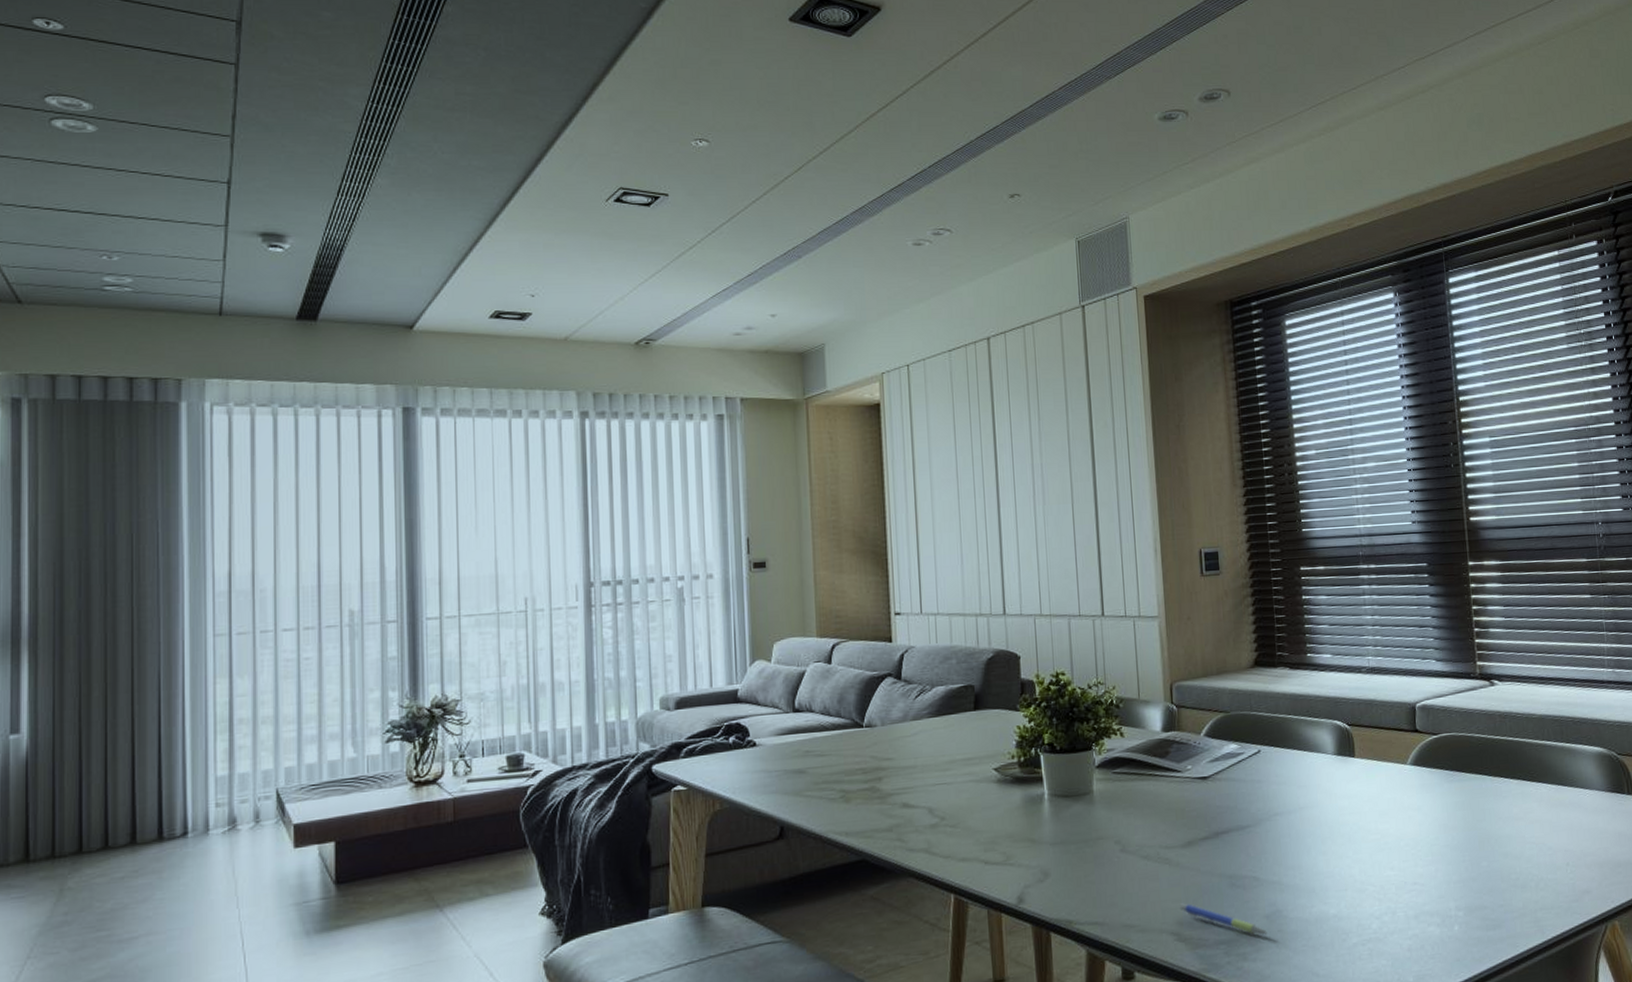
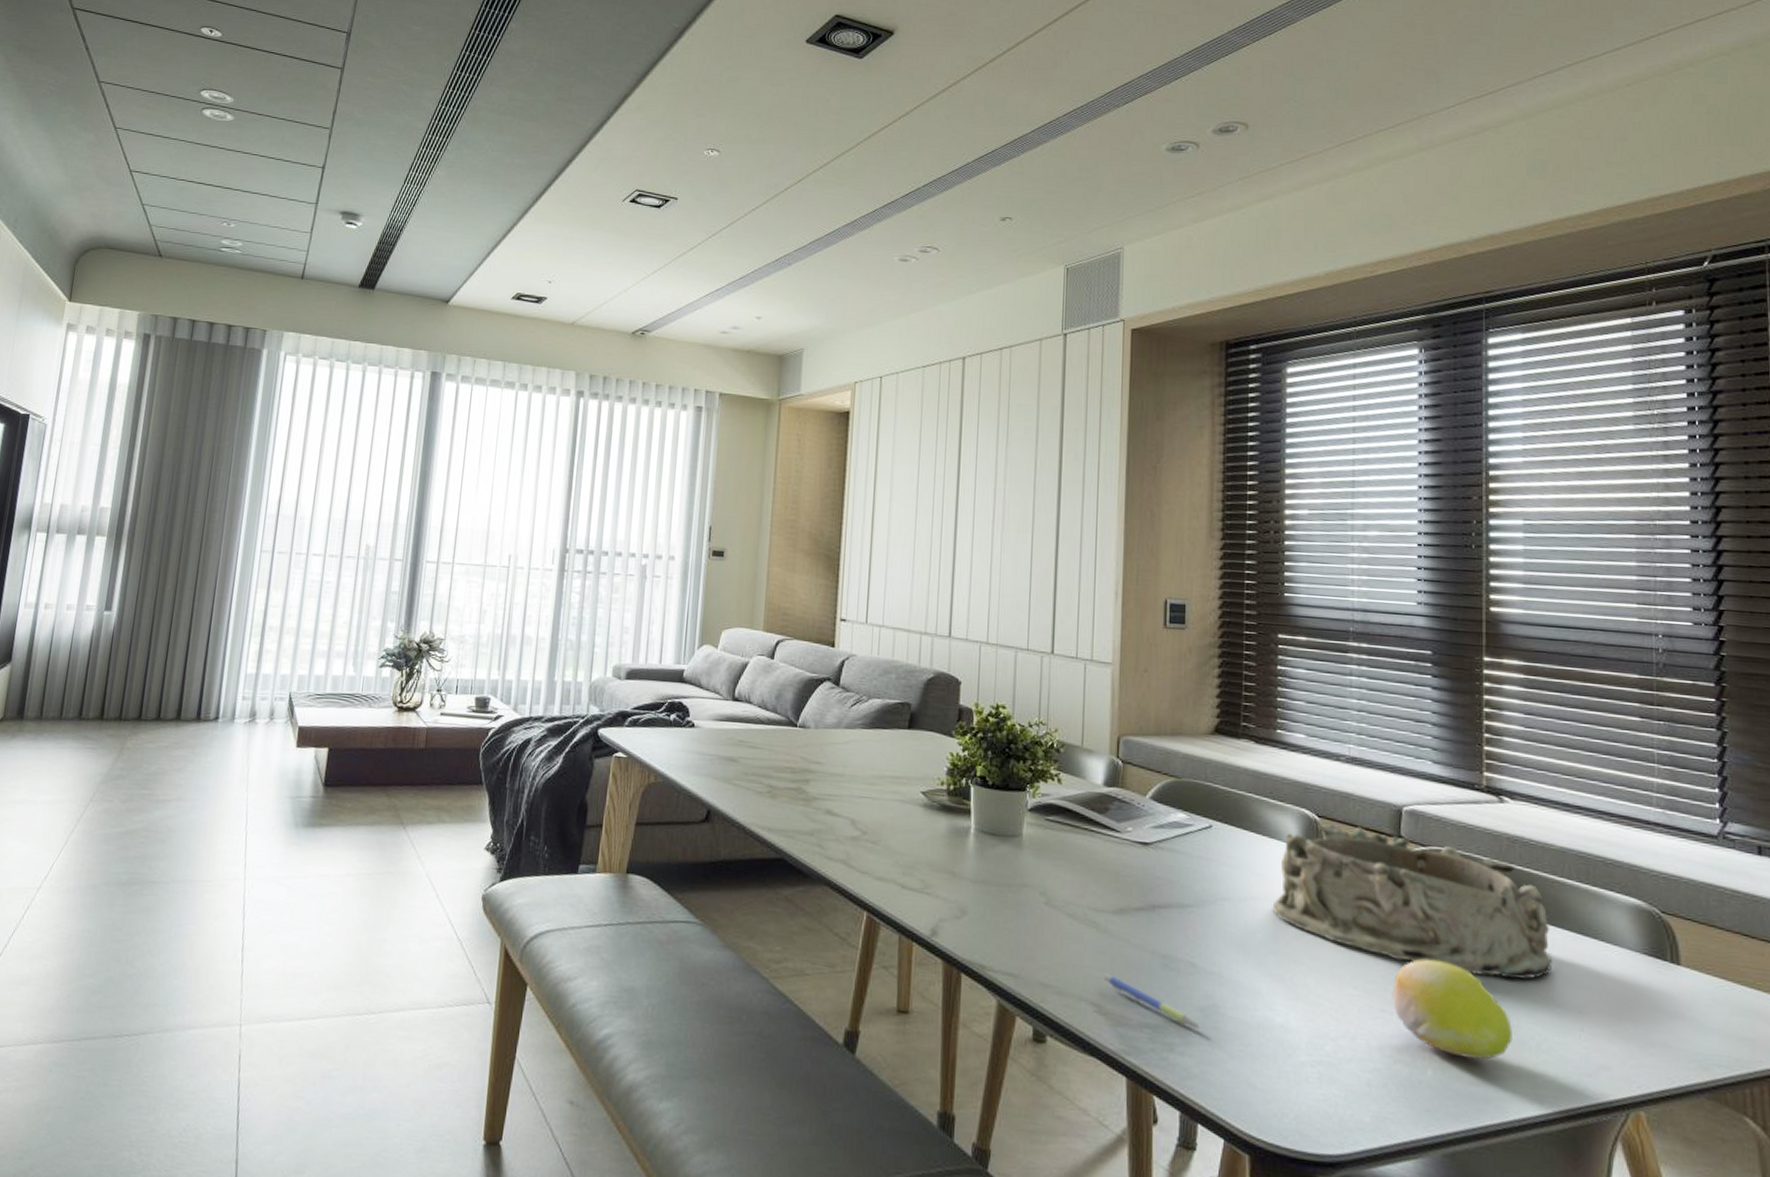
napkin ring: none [1318,728,1542,838] -> present [1272,824,1553,980]
fruit: none [1421,831,1517,909] -> present [1392,959,1512,1060]

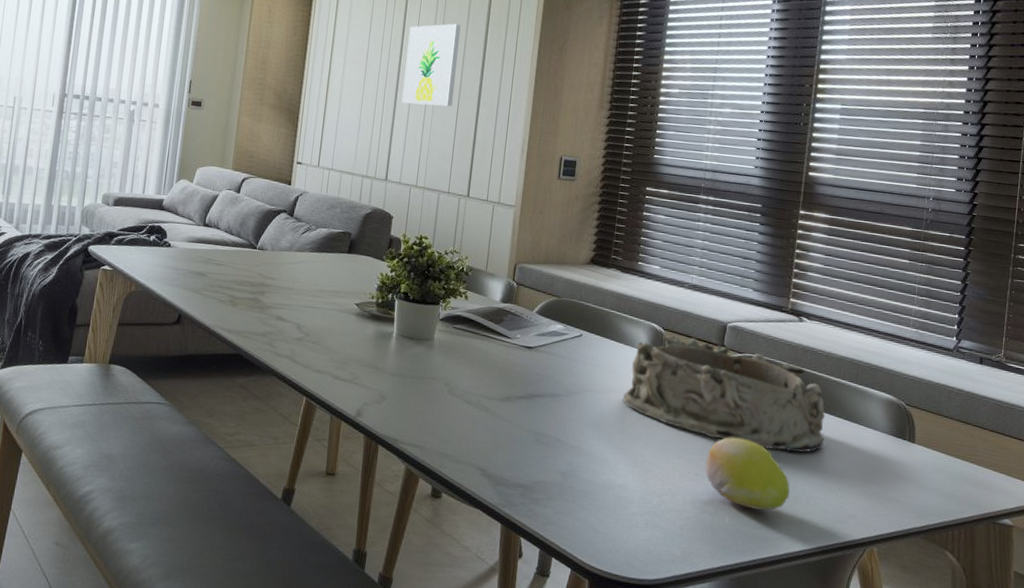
wall art: none [962,443,1029,544] -> present [401,23,461,107]
pen: present [1103,973,1200,1029] -> none [489,446,560,488]

